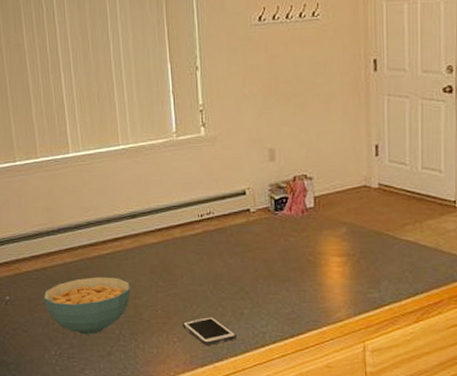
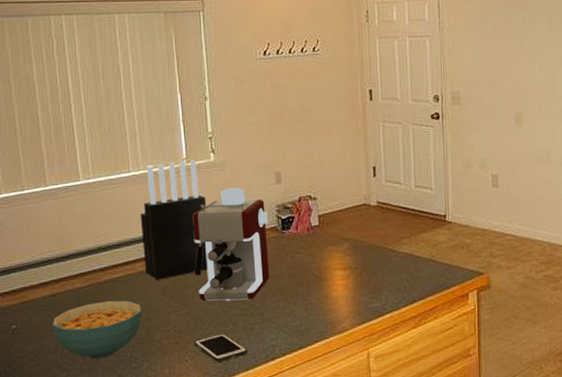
knife block: none [128,134,197,258] -> present [140,160,208,280]
coffee maker: none [182,164,261,283] -> present [192,187,270,301]

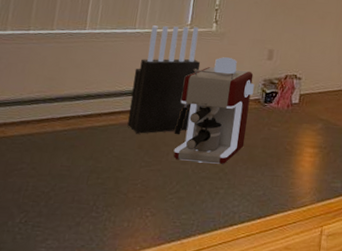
cereal bowl: present [52,300,142,359] -> none [22,147,116,204]
cell phone: present [193,333,247,362] -> none [158,193,208,222]

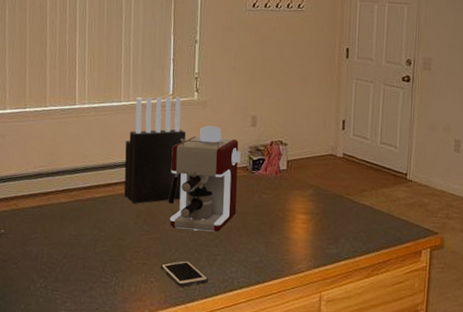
cell phone: none [158,193,208,222] -> present [160,260,208,287]

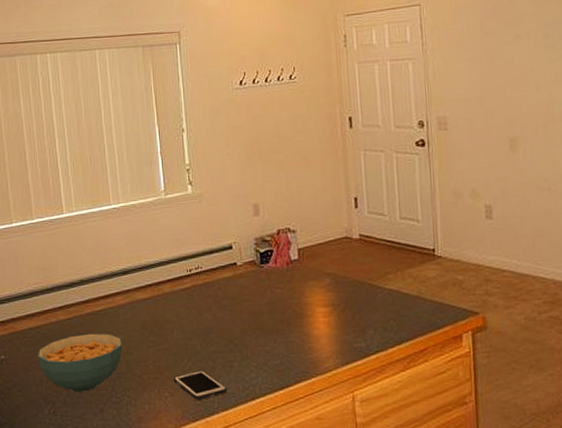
cereal bowl: none [36,217,117,270] -> present [38,333,122,392]
knife block: present [124,97,186,204] -> none [120,193,186,314]
coffee maker: present [168,126,241,232] -> none [171,220,249,337]

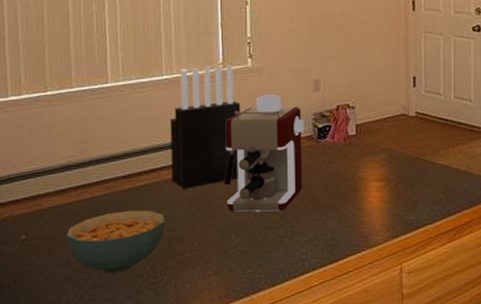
knife block: none [120,193,186,314] -> present [170,65,241,189]
coffee maker: none [171,220,249,337] -> present [224,94,304,212]
cell phone: present [173,369,227,400] -> none [218,246,275,277]

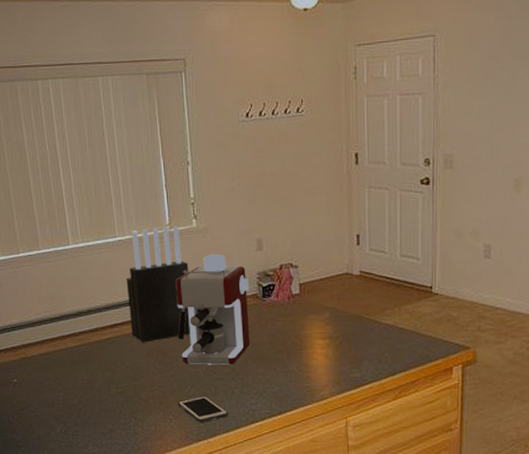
cereal bowl: present [66,210,165,273] -> none [48,360,129,414]
cell phone: none [218,246,275,277] -> present [177,395,228,423]

